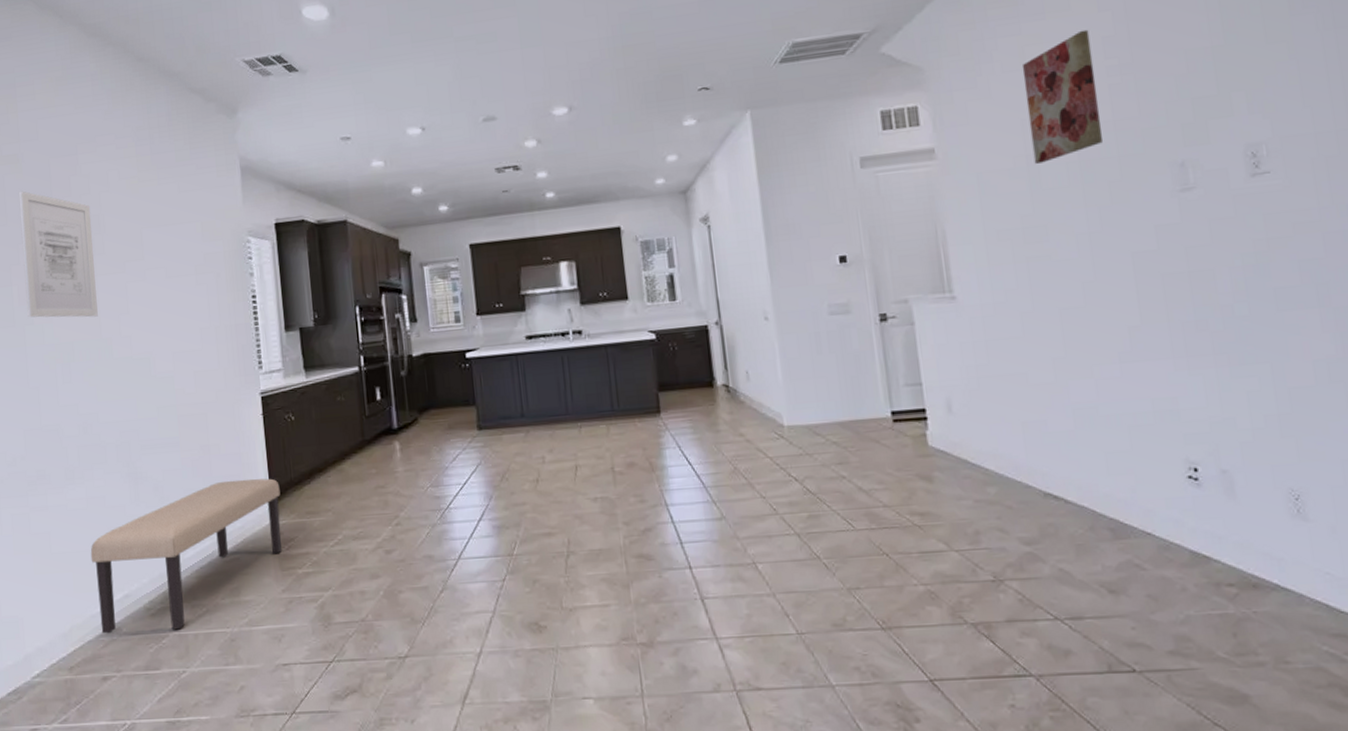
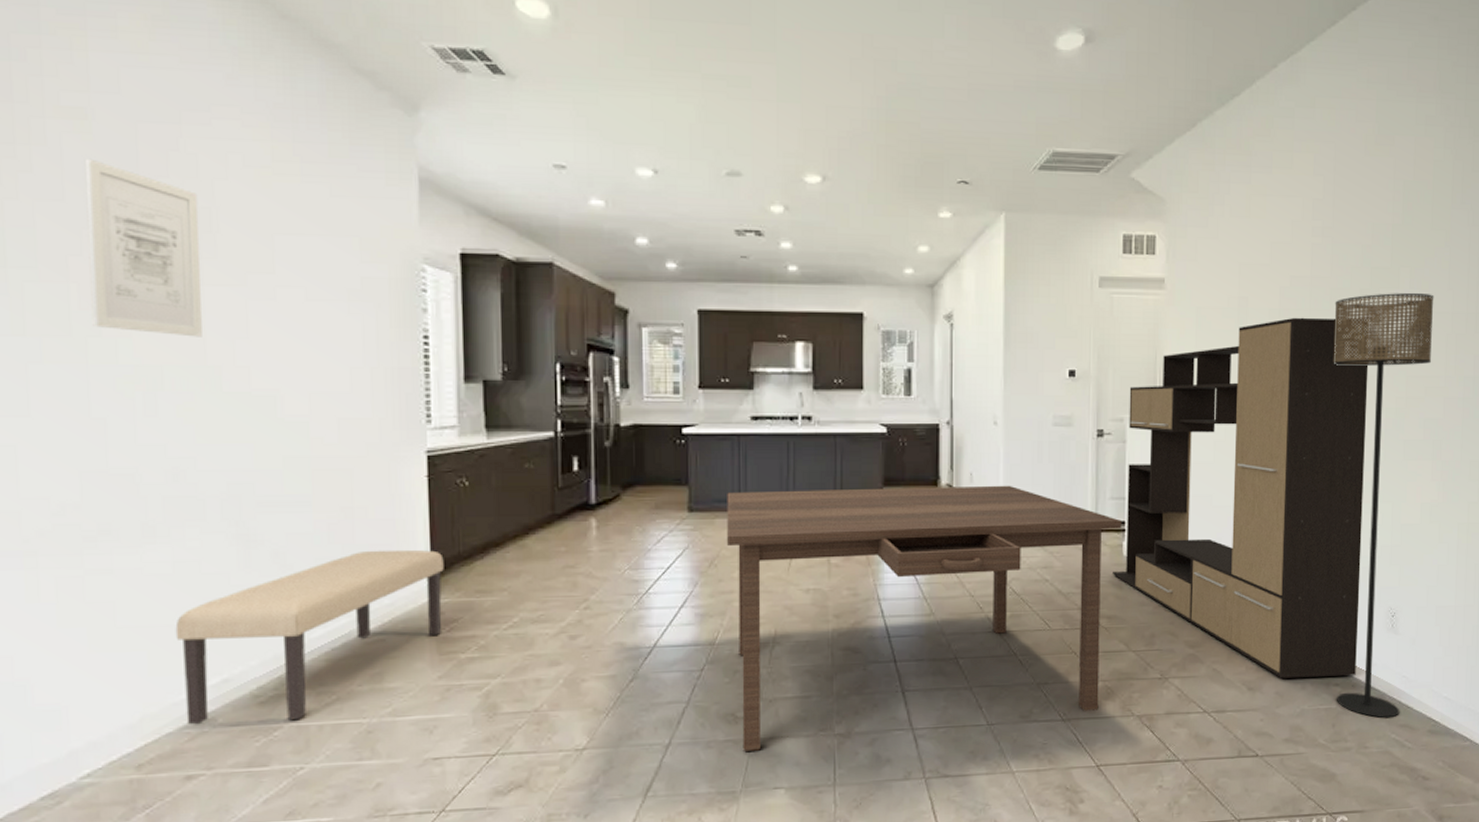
dining table: none [511,380,923,660] -> present [727,485,1122,751]
media console: none [910,157,1256,579] -> present [1113,317,1369,679]
wall art: present [1021,29,1103,164] -> none [1244,189,1304,306]
floor lamp: none [1150,116,1330,626] -> present [1333,292,1434,719]

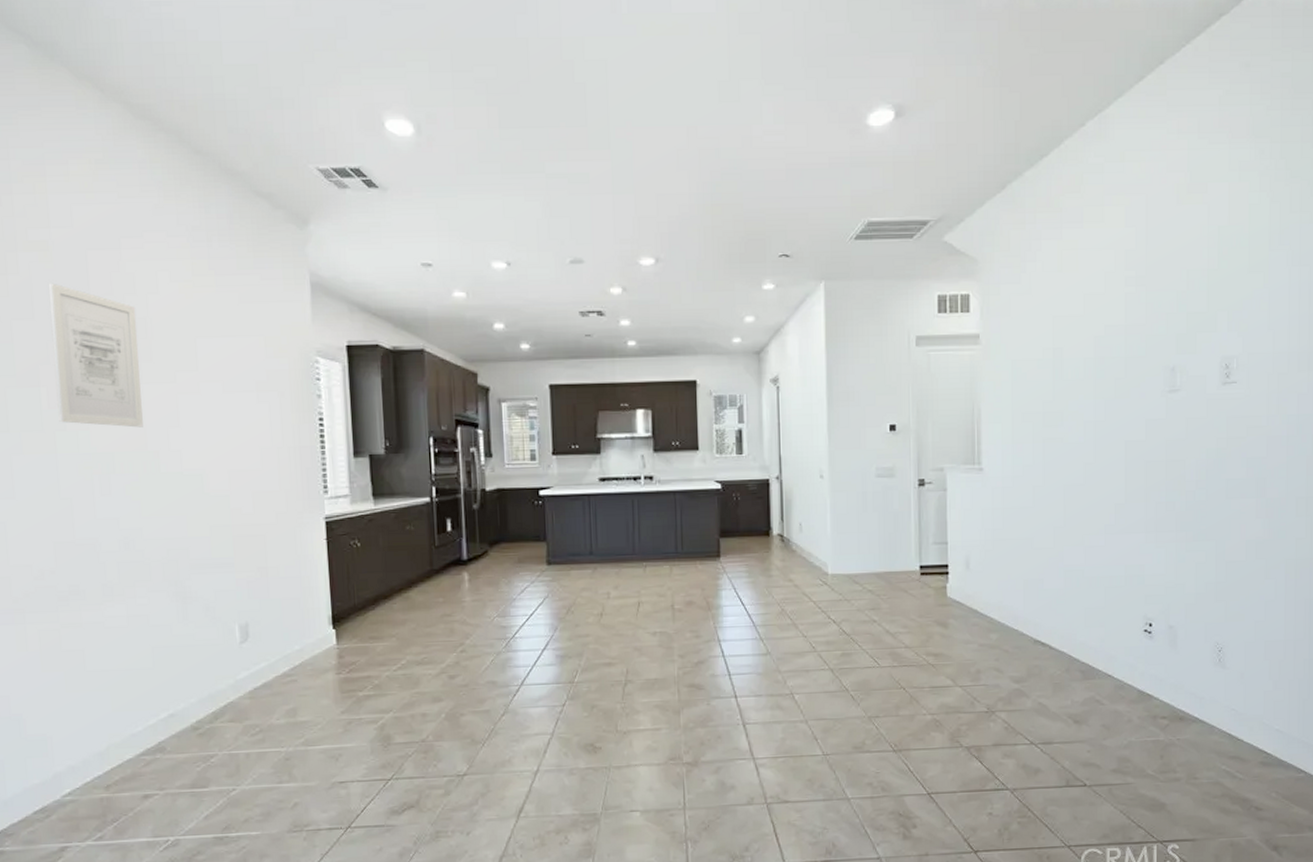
bench: present [175,549,444,725] -> none [131,602,343,753]
dining table: present [727,485,1122,751] -> none [580,533,945,778]
media console: present [1113,317,1369,679] -> none [938,364,1187,712]
floor lamp: present [1333,292,1434,719] -> none [1150,335,1254,750]

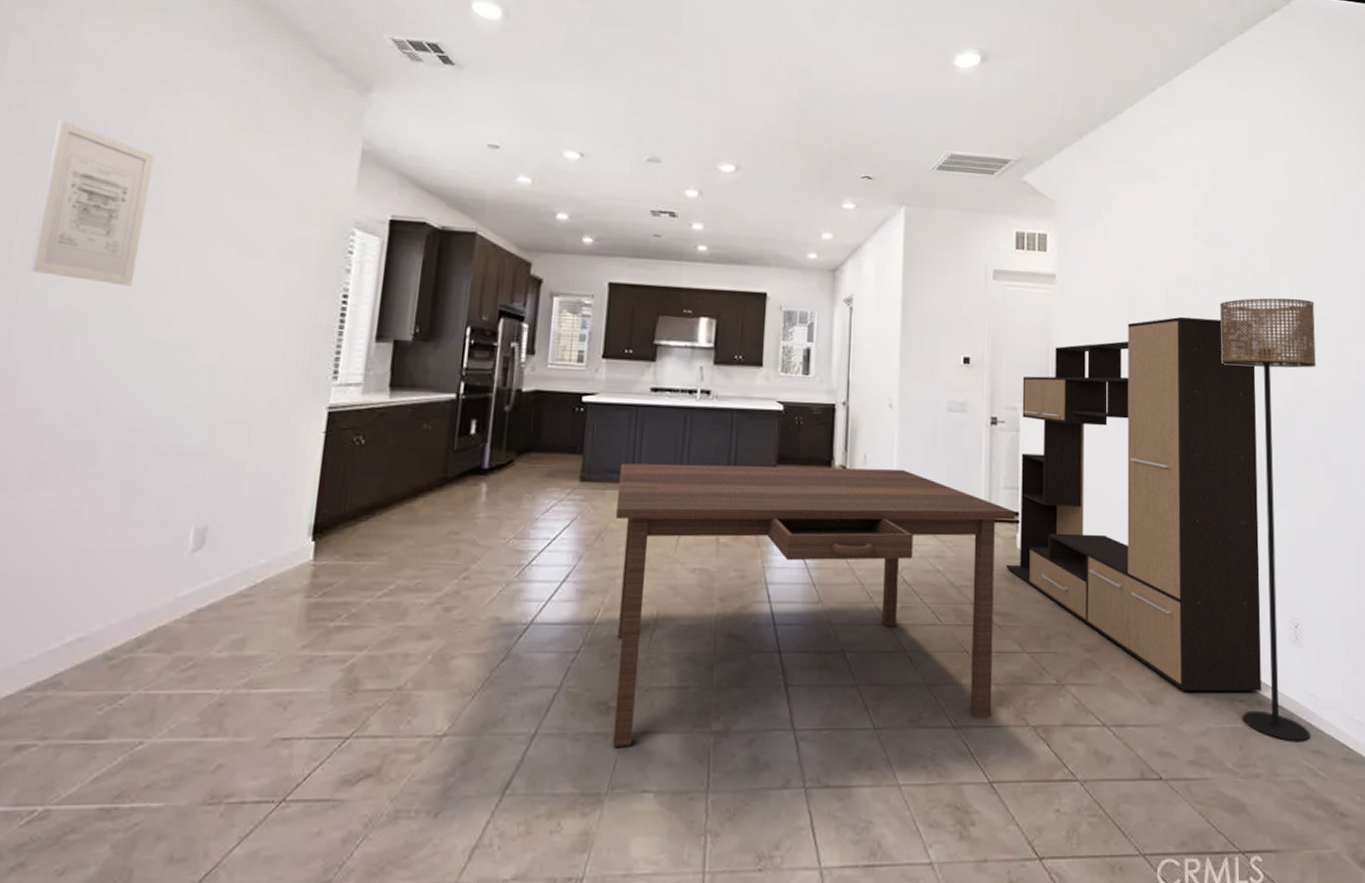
dining table: none [580,533,945,778] -> present [612,463,1015,747]
media console: none [938,364,1187,712] -> present [1006,316,1261,691]
floor lamp: none [1150,335,1254,750] -> present [1219,298,1316,742]

